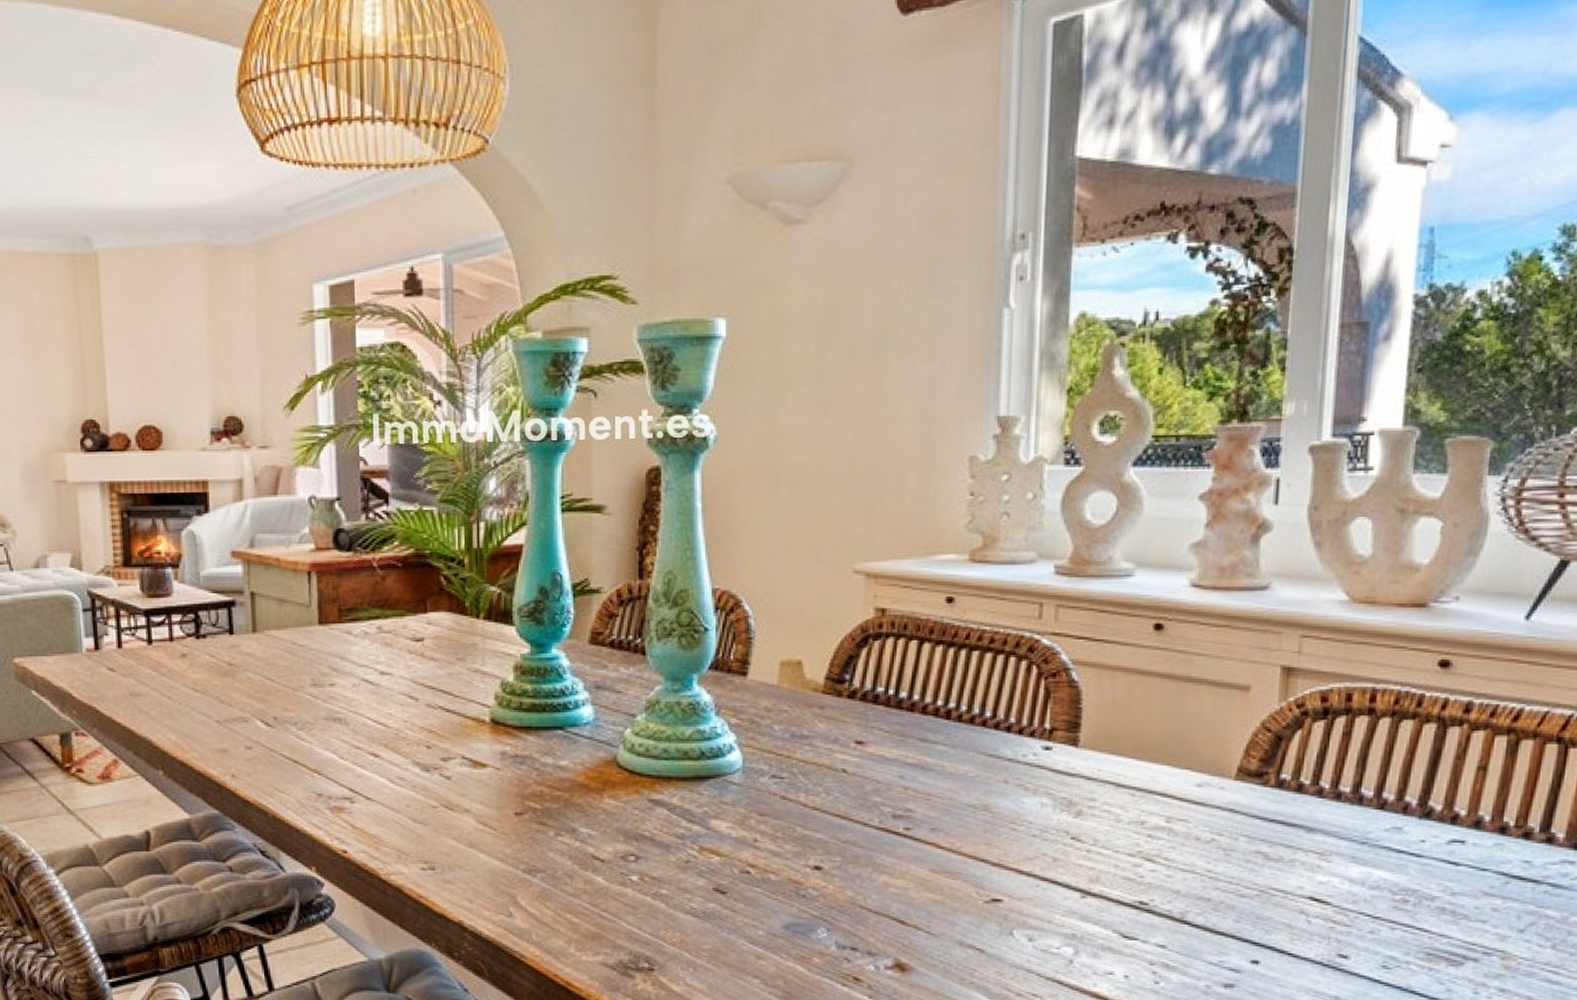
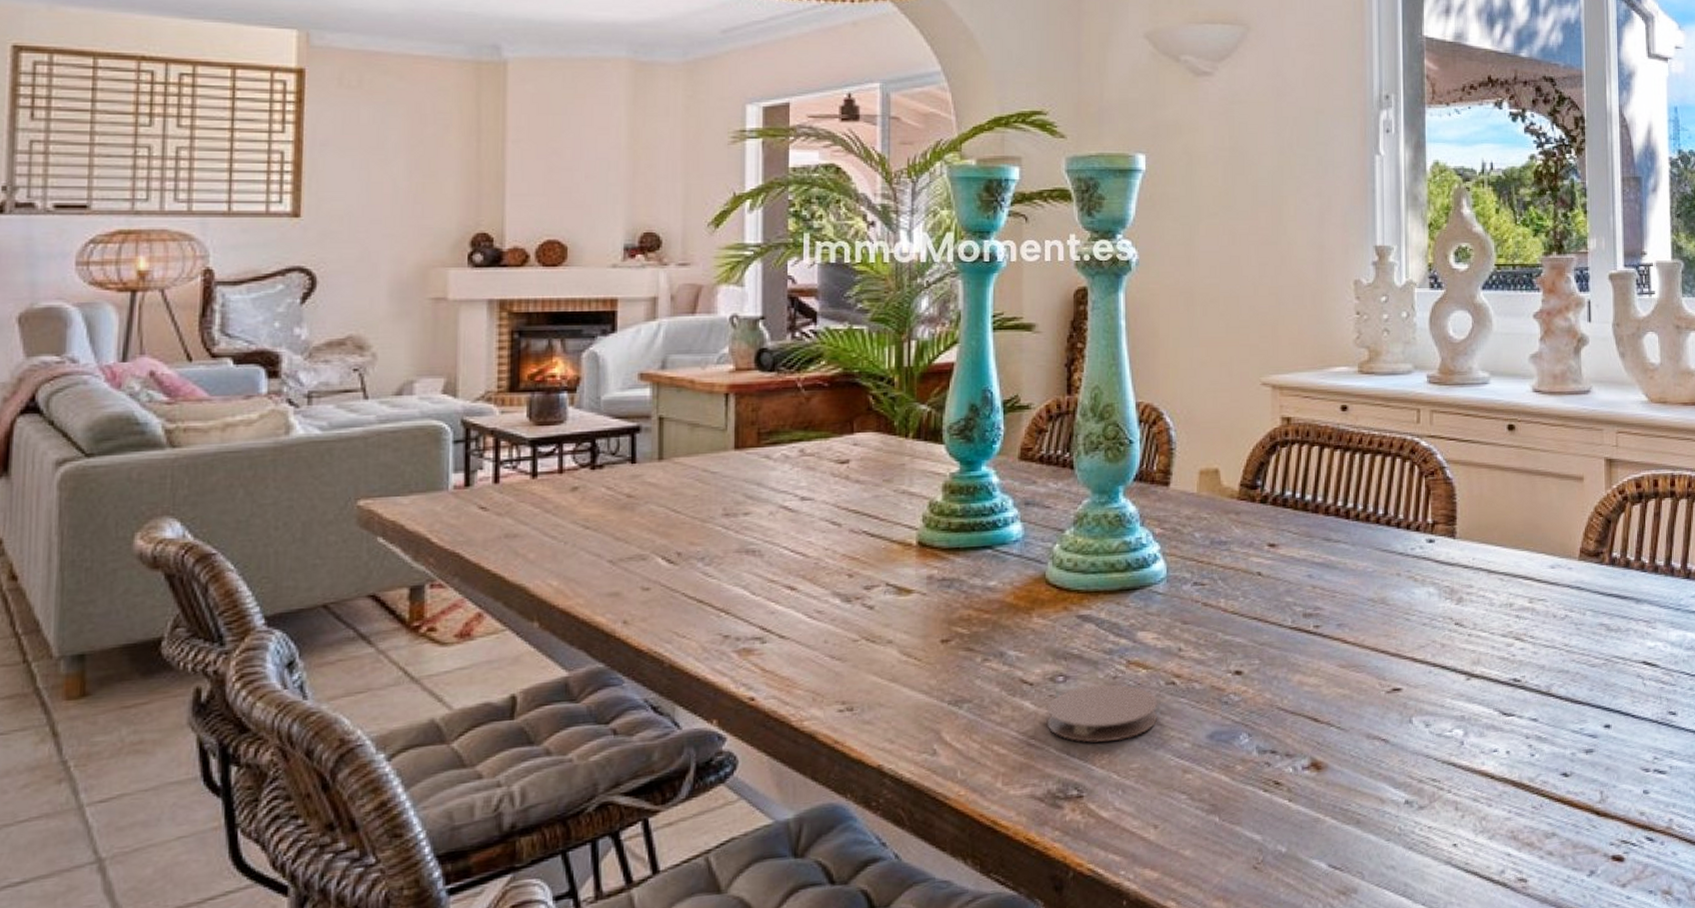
coaster: none [619,867,731,922] -> present [1048,684,1158,743]

